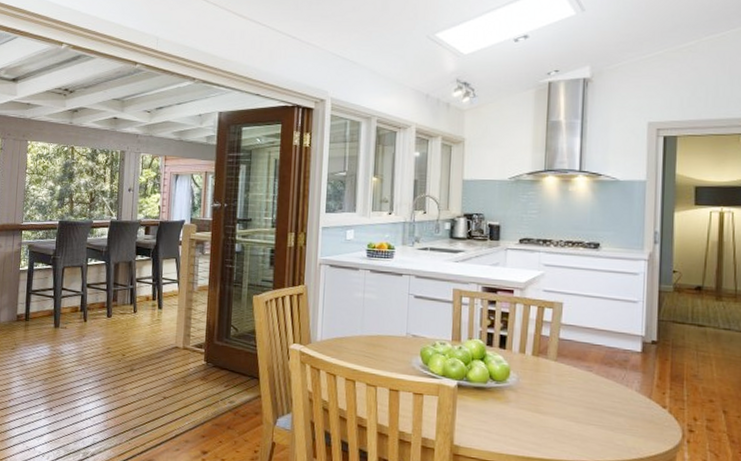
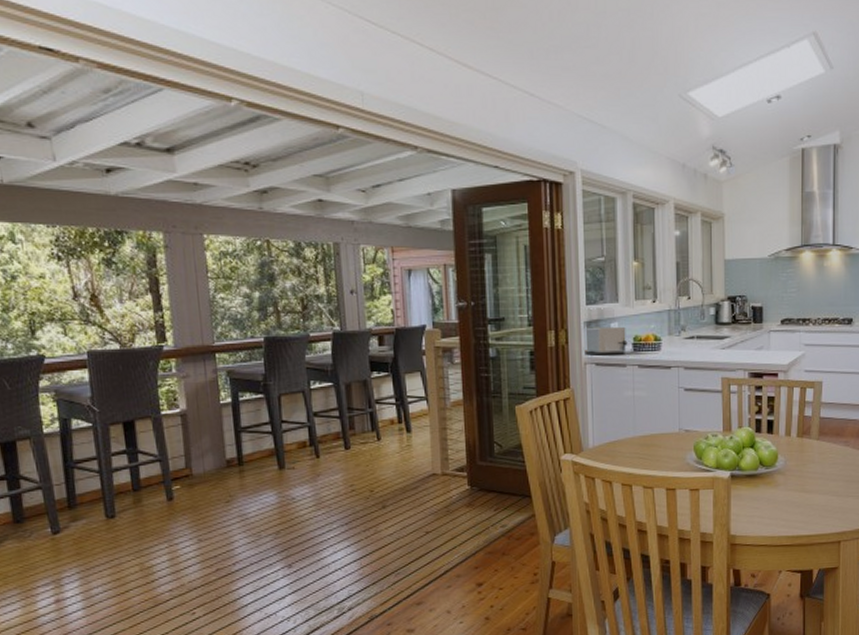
toaster: none [320,232,362,259] -> present [584,326,628,356]

